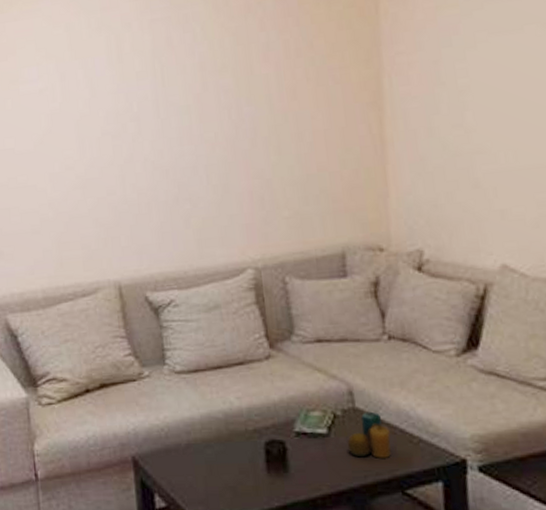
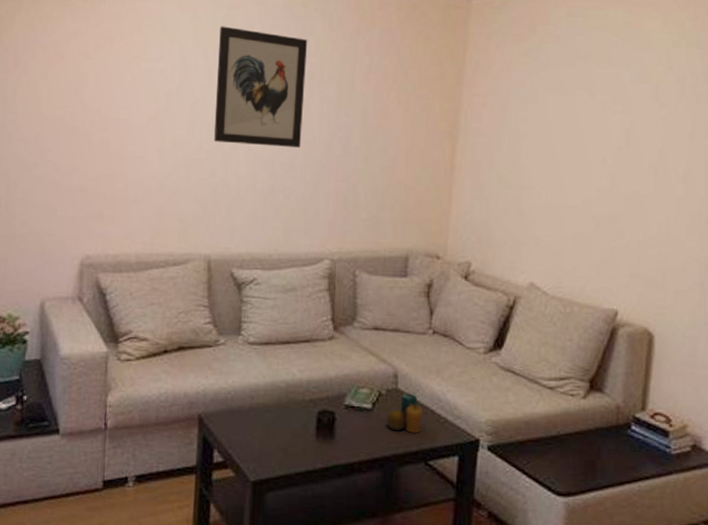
wall art: none [96,27,202,157] -> present [213,26,308,149]

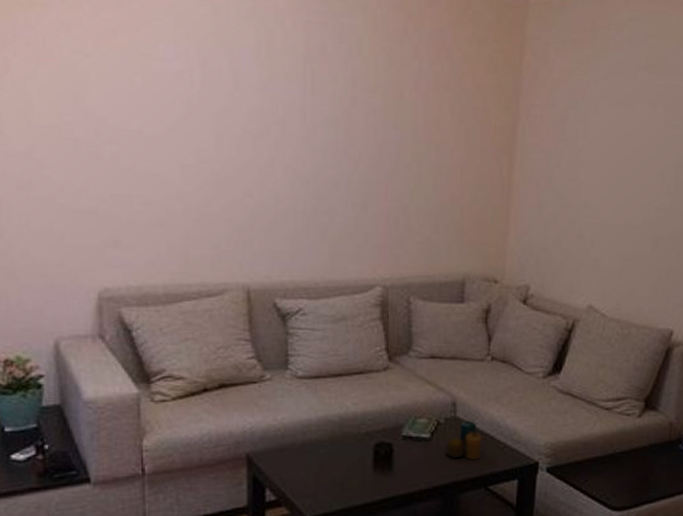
wall art: present [213,26,308,149] -> none [244,20,349,165]

